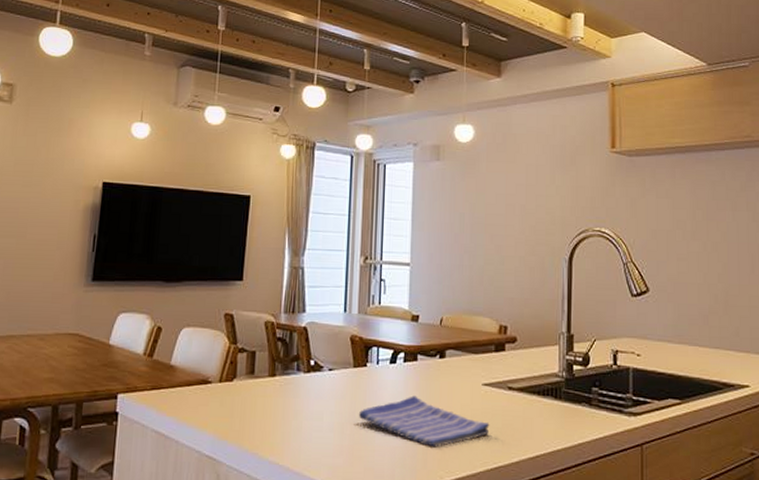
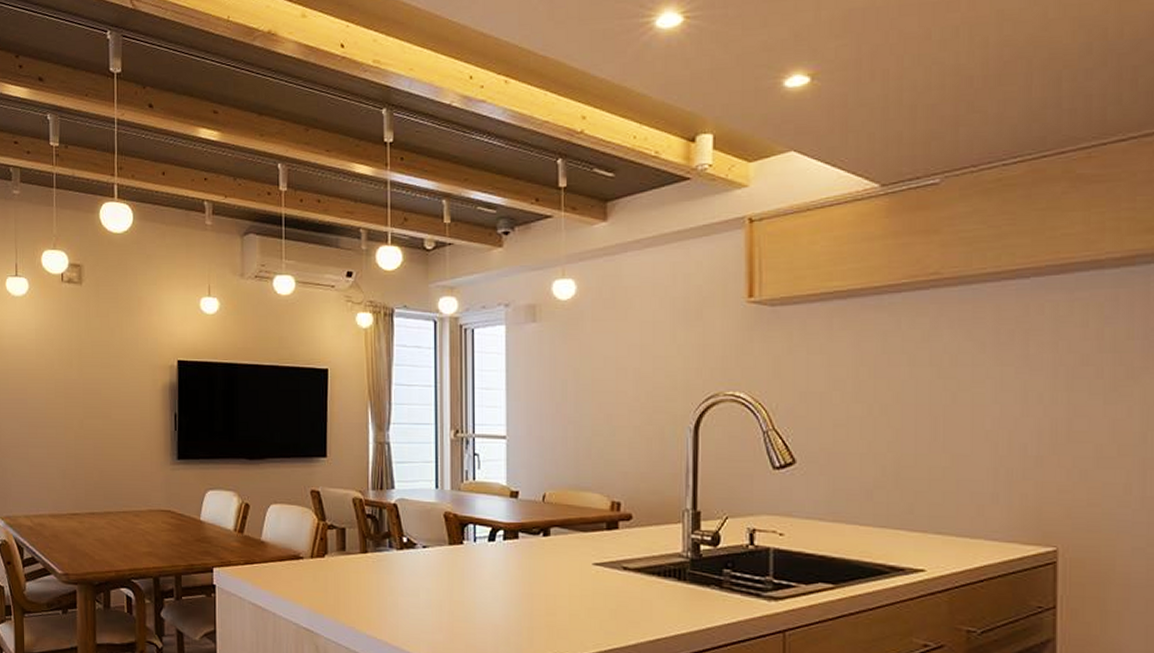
dish towel: present [359,395,490,448] -> none [458,574,603,627]

